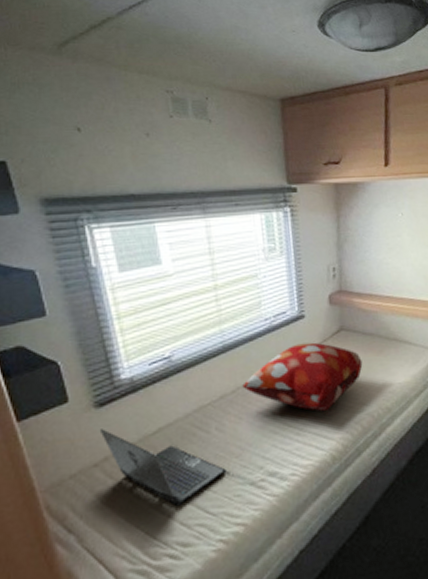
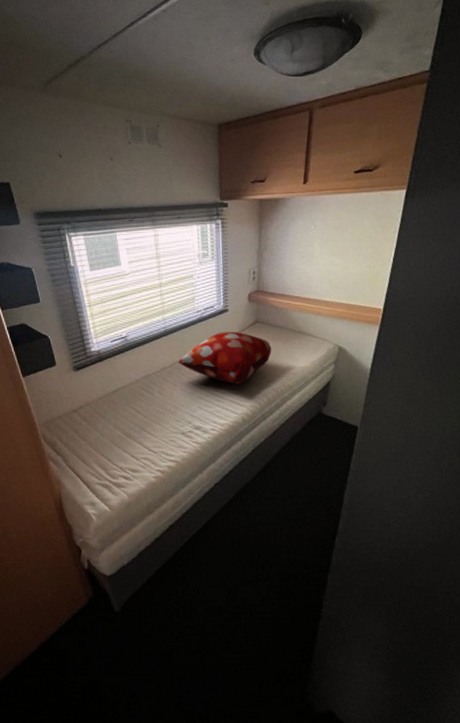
laptop: present [99,429,225,507] -> none [77,386,163,445]

